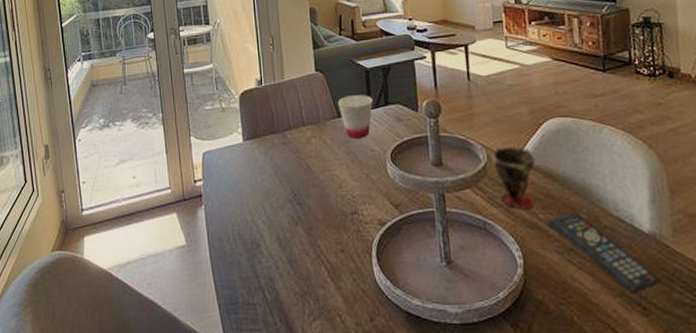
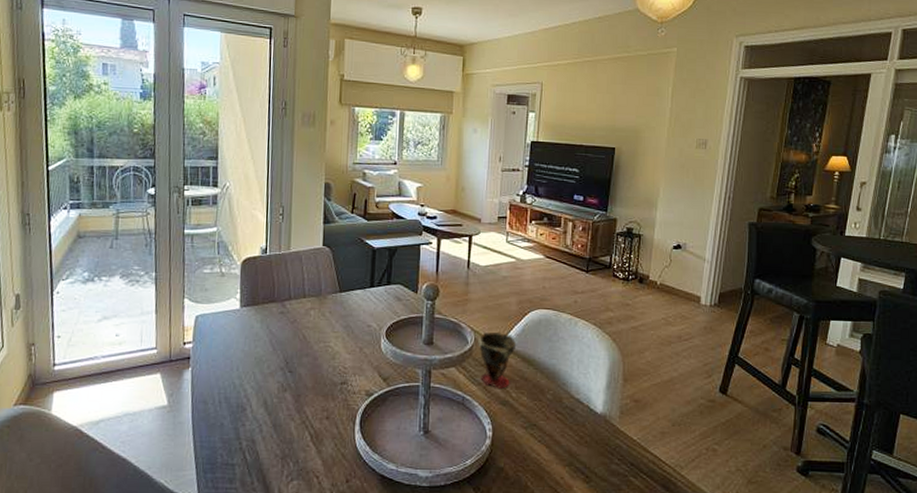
cup: present [337,94,373,138] -> none [341,271,376,314]
remote control: present [546,211,663,294] -> none [517,392,605,464]

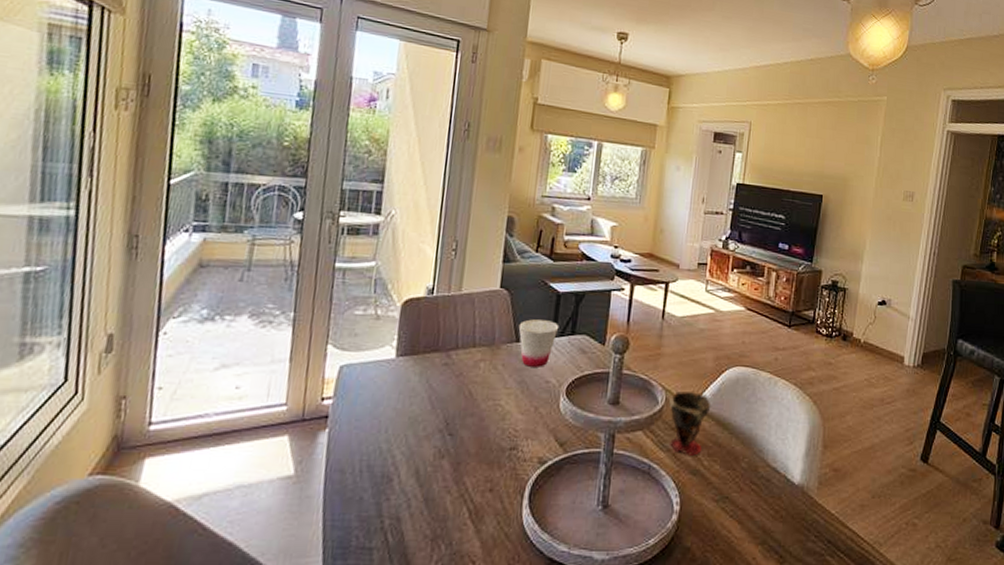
cup: none [341,271,376,314] -> present [518,318,559,367]

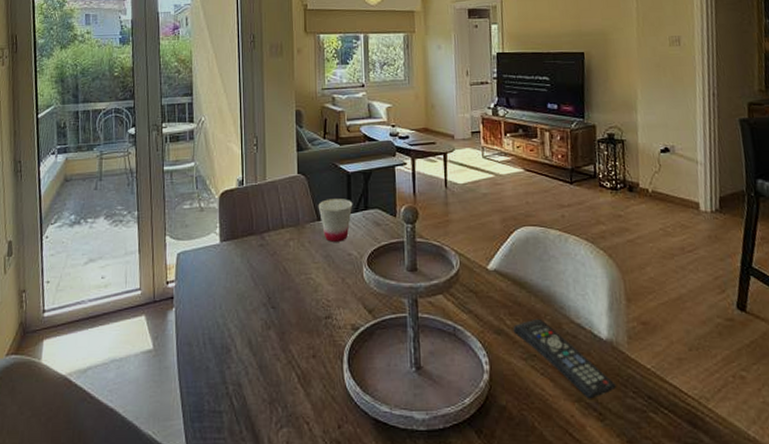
cup: present [669,391,711,456] -> none [464,253,505,316]
remote control: none [709,460,801,542] -> present [513,318,617,399]

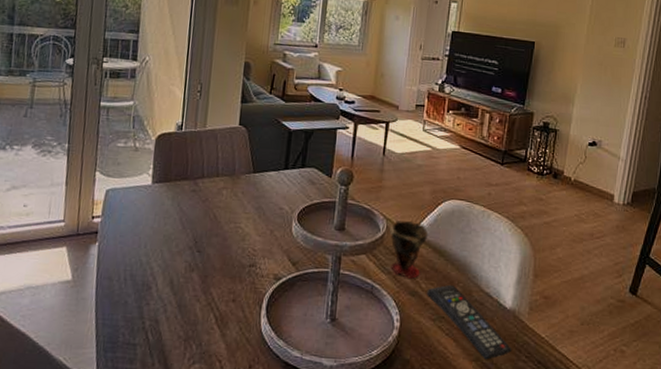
cup: present [318,197,353,242] -> none [255,152,291,196]
cup: none [464,253,505,316] -> present [389,220,429,279]

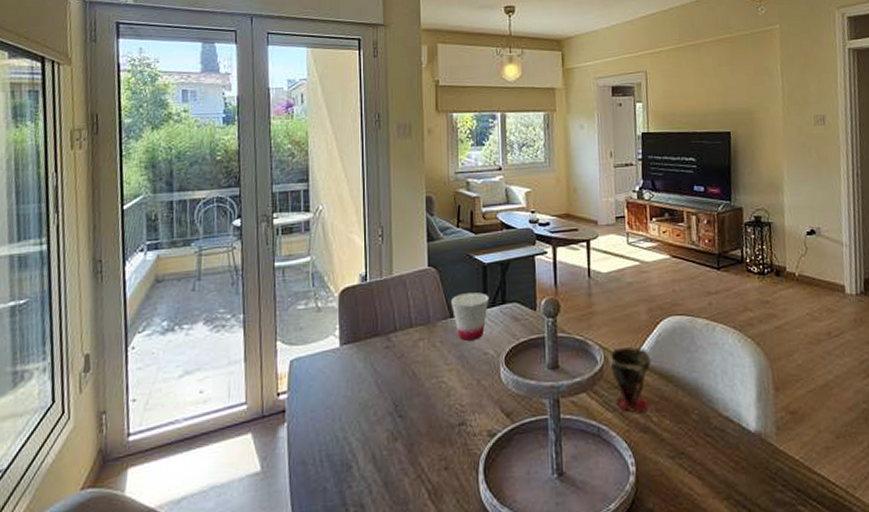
cup: none [255,152,291,196] -> present [450,291,490,341]
remote control: present [426,284,513,360] -> none [659,413,766,496]

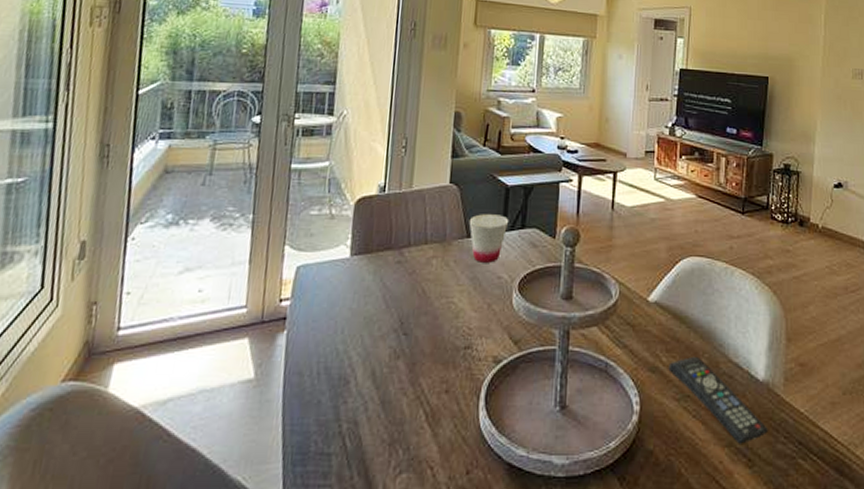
cup: present [608,346,652,413] -> none [623,283,667,352]
remote control: none [659,413,766,496] -> present [668,356,769,444]

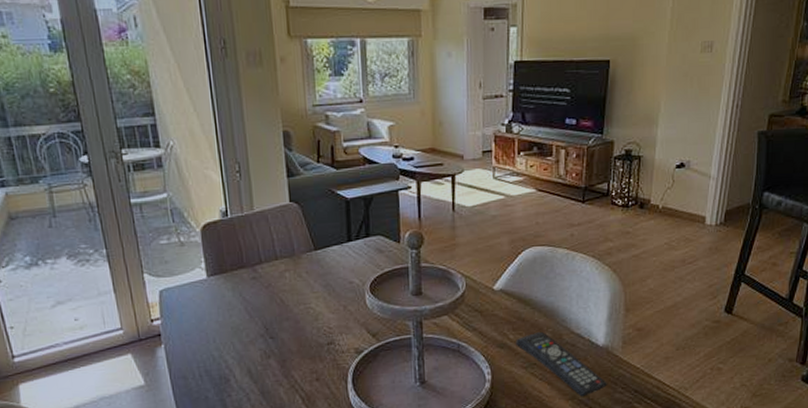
cup: present [469,213,509,263] -> none [314,225,353,271]

